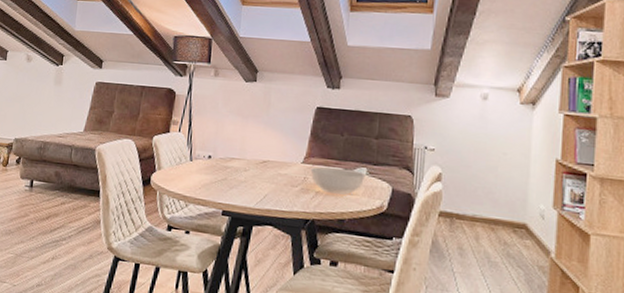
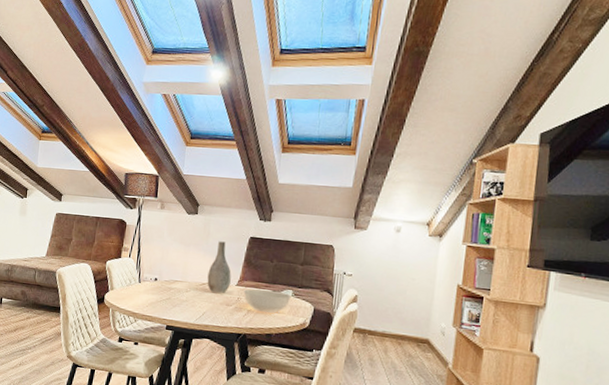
vase: none [268,112,296,174] -> present [207,241,231,294]

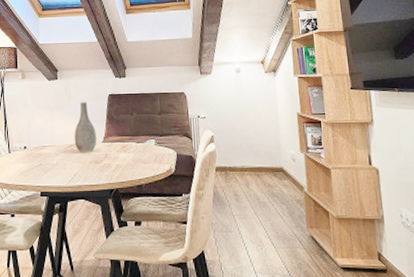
bowl: present [243,289,291,314] -> none [110,142,155,165]

